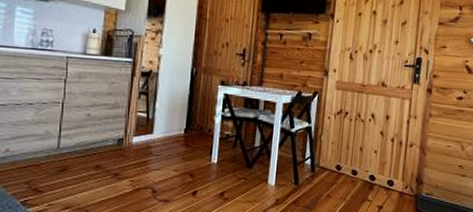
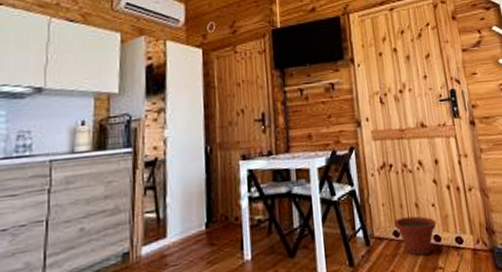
plant pot: none [339,156,375,188] -> present [394,216,437,256]

